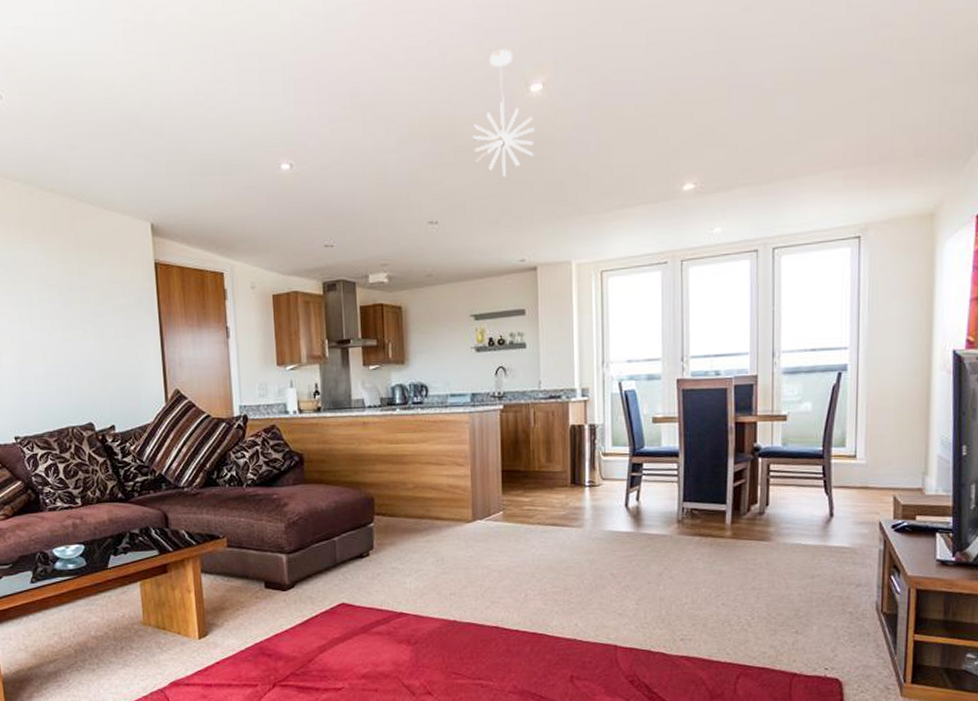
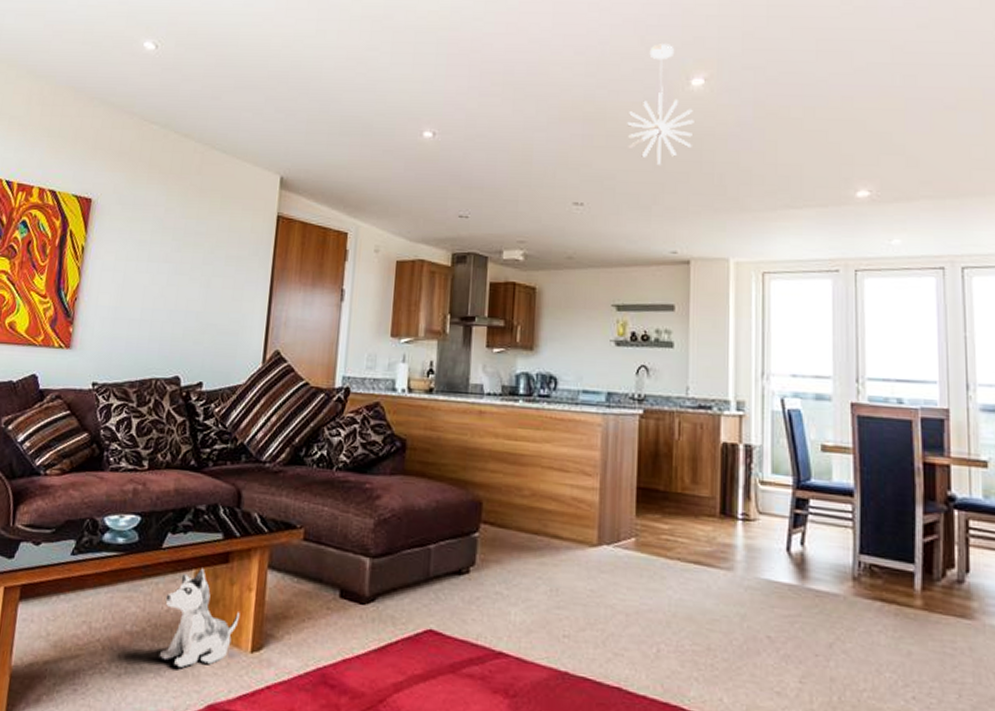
plush toy: none [119,579,185,657] -> present [159,568,240,668]

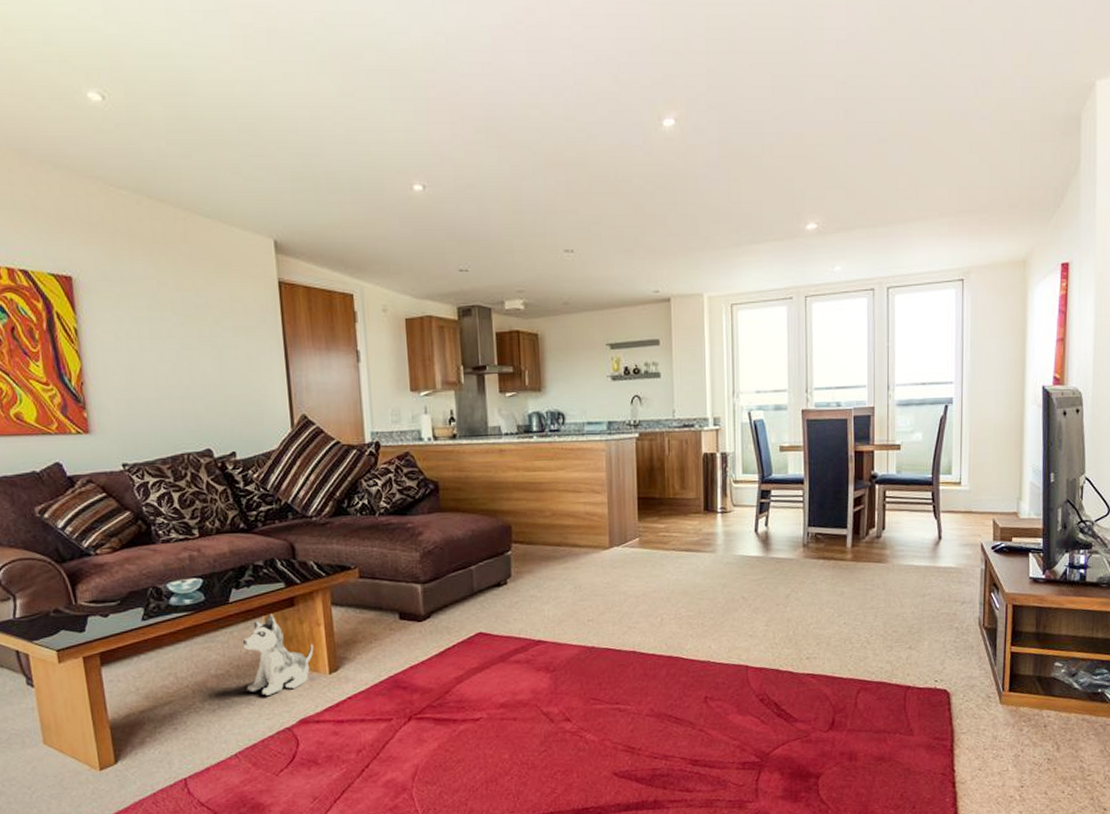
pendant light: present [627,44,694,165] -> none [607,83,668,208]

